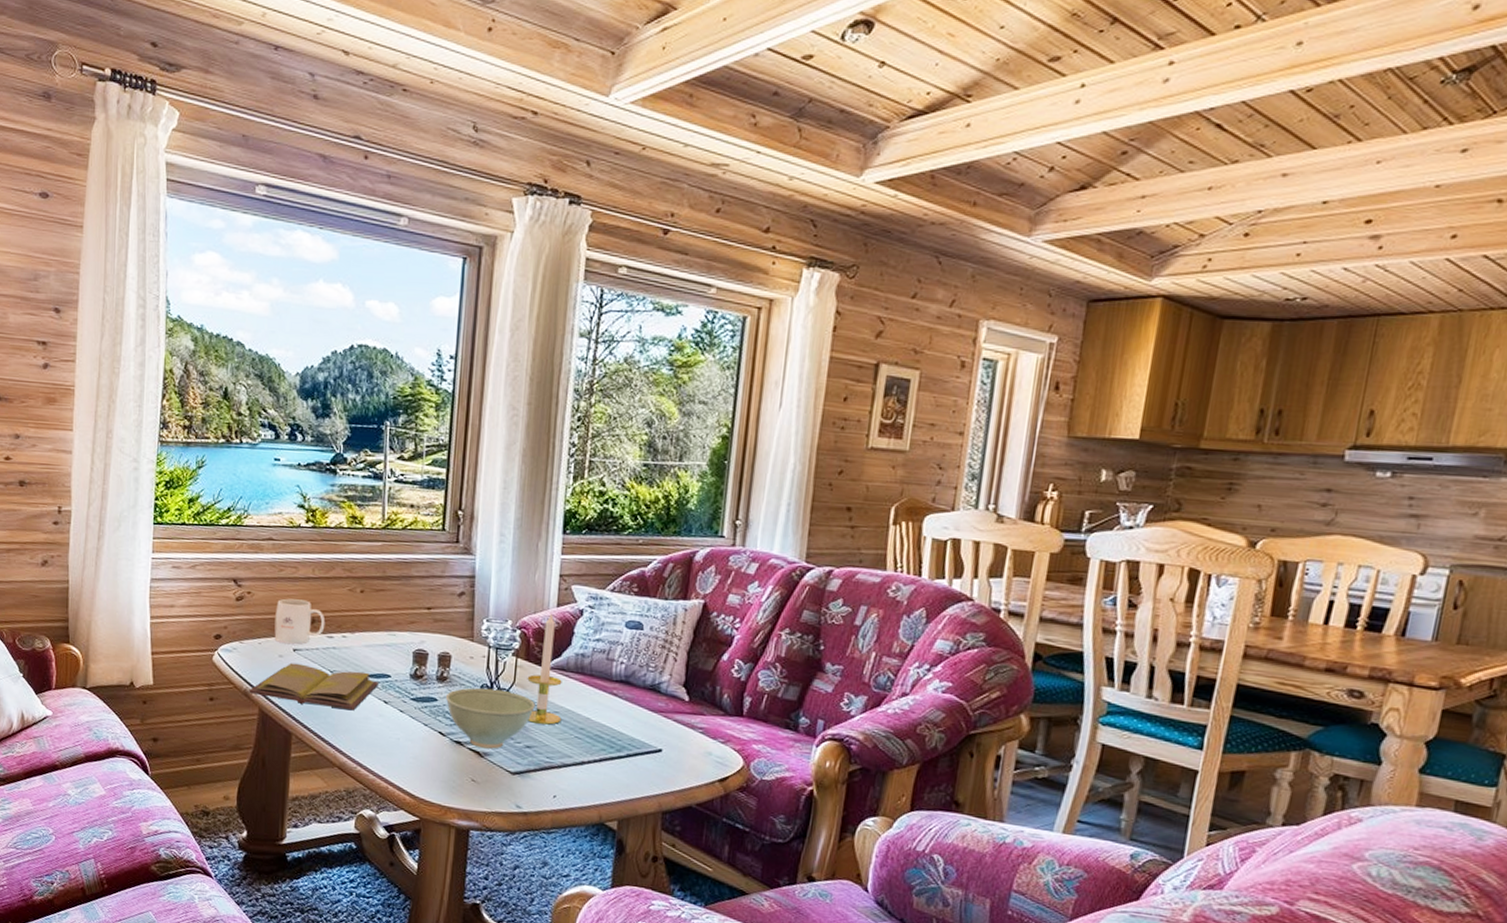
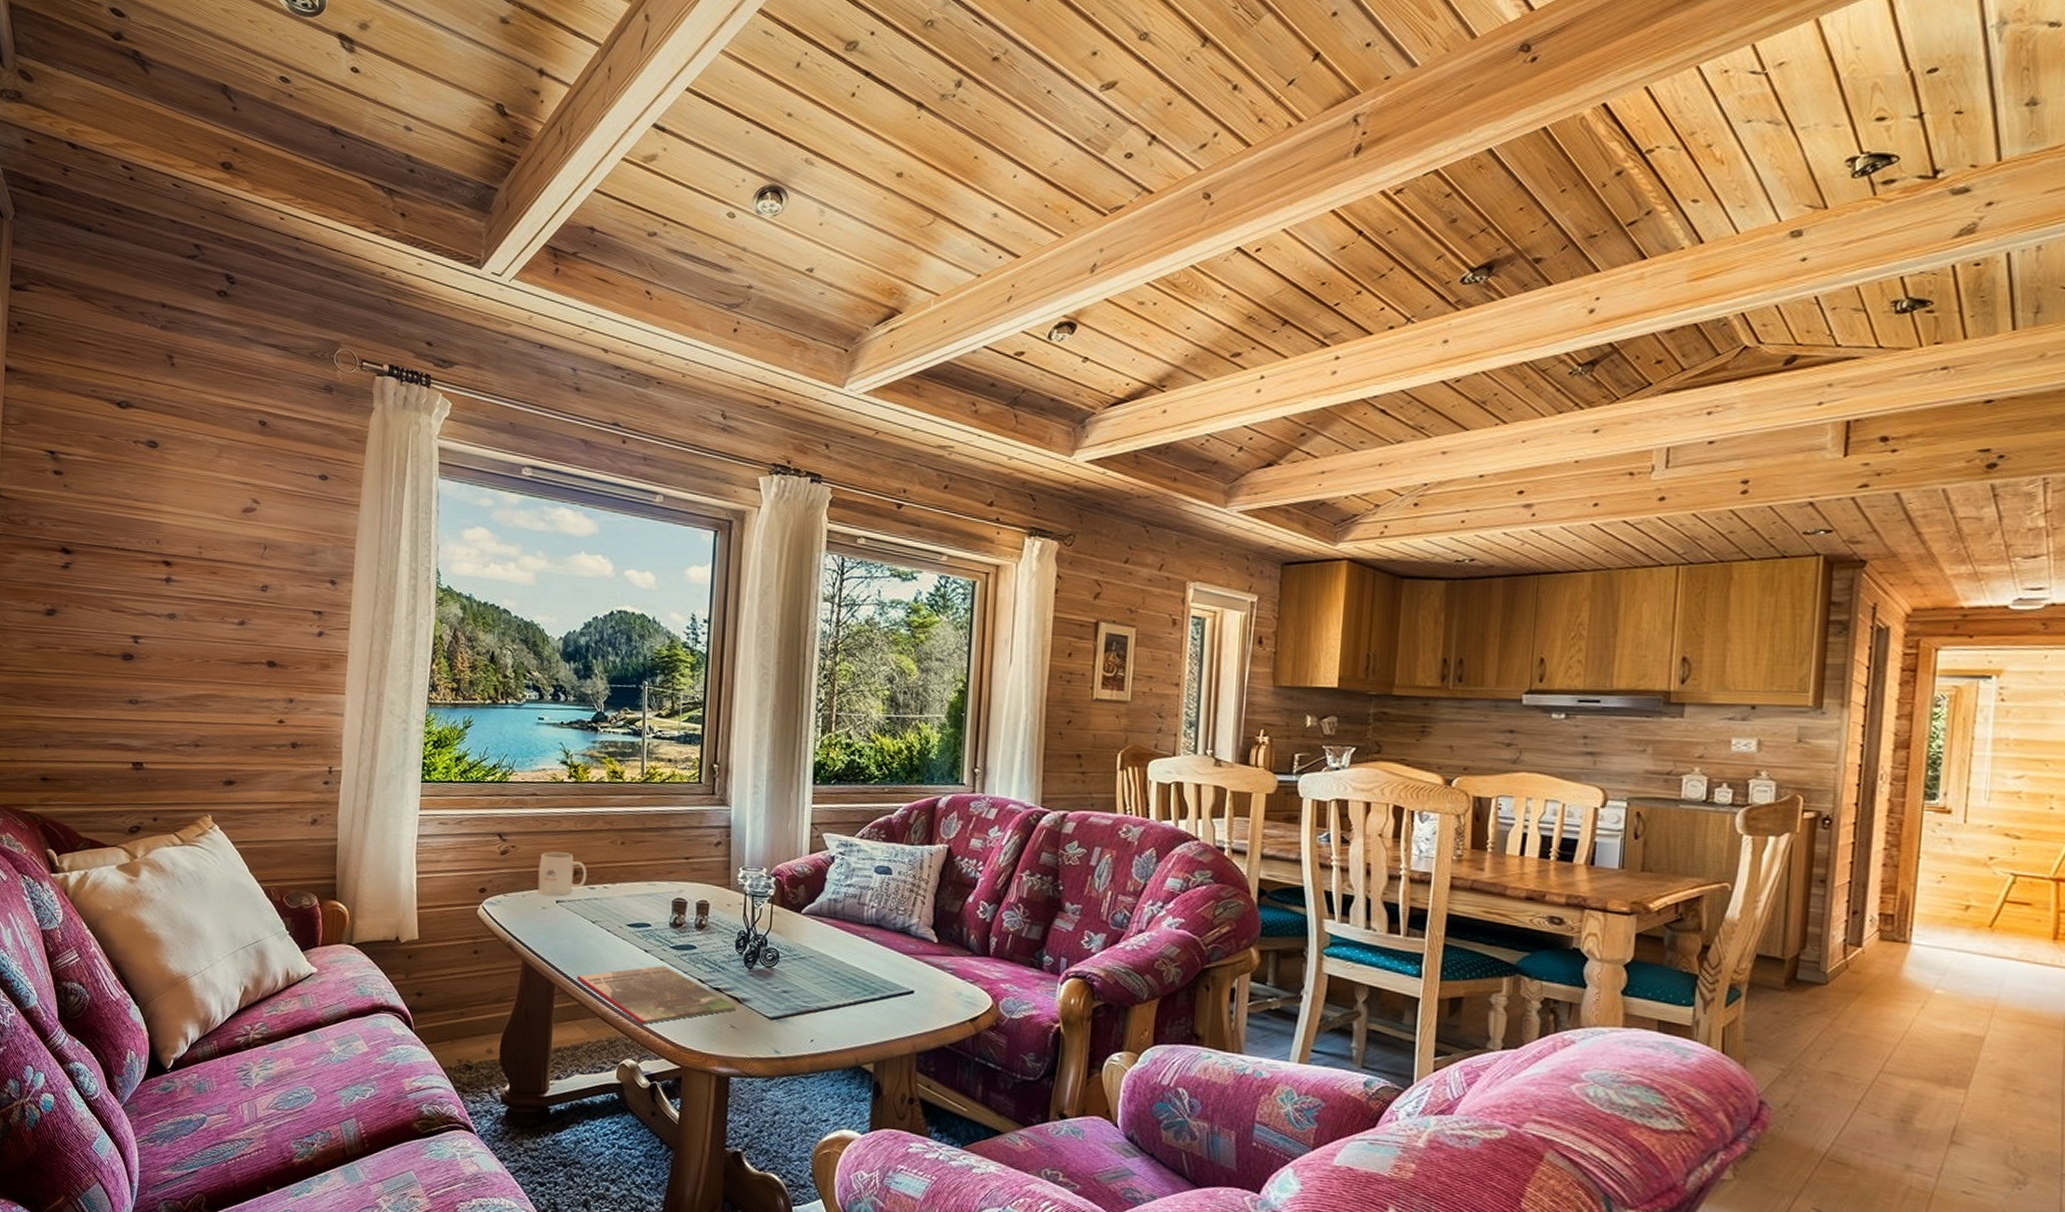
diary: present [248,663,379,711] -> none [512,914,639,960]
magazine: none [314,716,477,776] -> present [576,965,736,1025]
bowl: present [445,687,535,749] -> none [704,934,791,995]
candle: present [527,613,562,725] -> none [782,860,817,969]

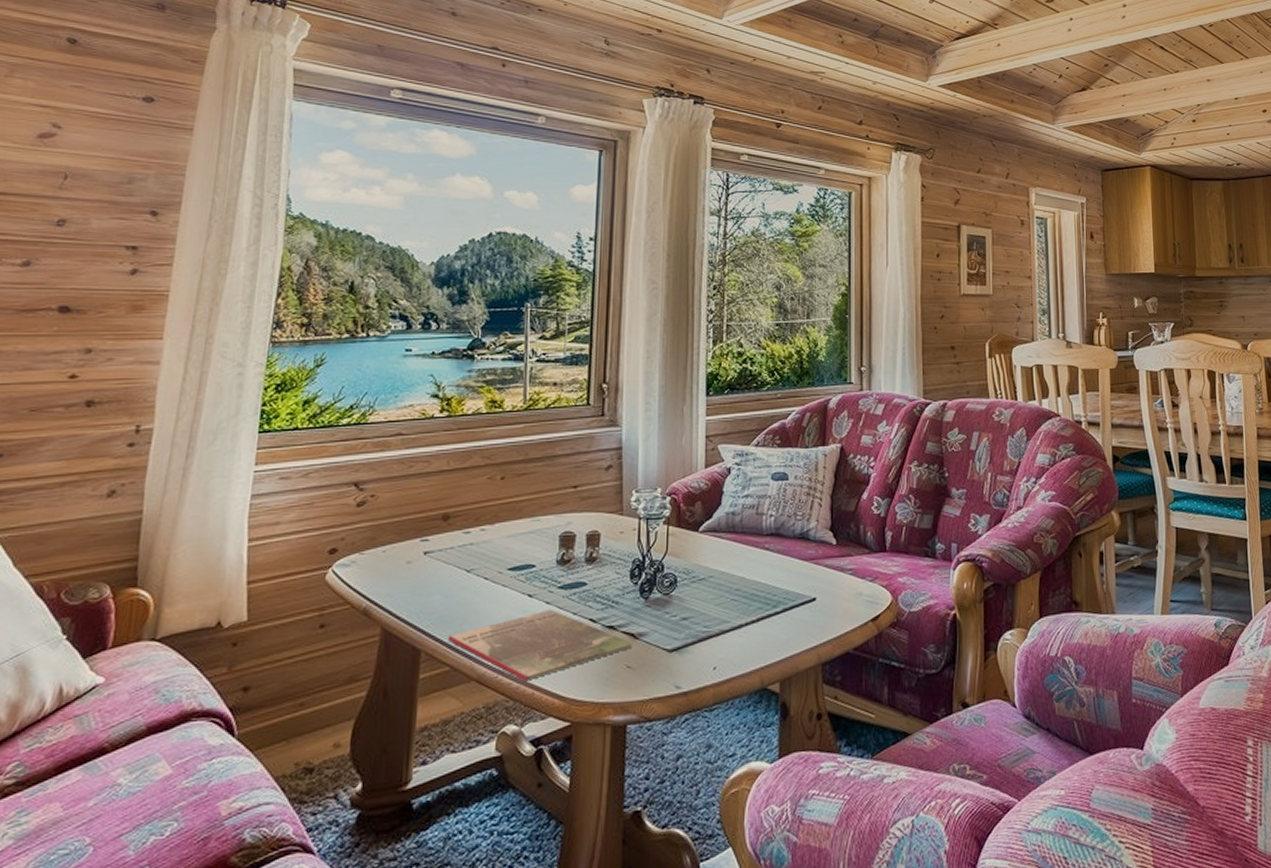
mug: present [537,851,588,897] -> none [401,496,462,548]

